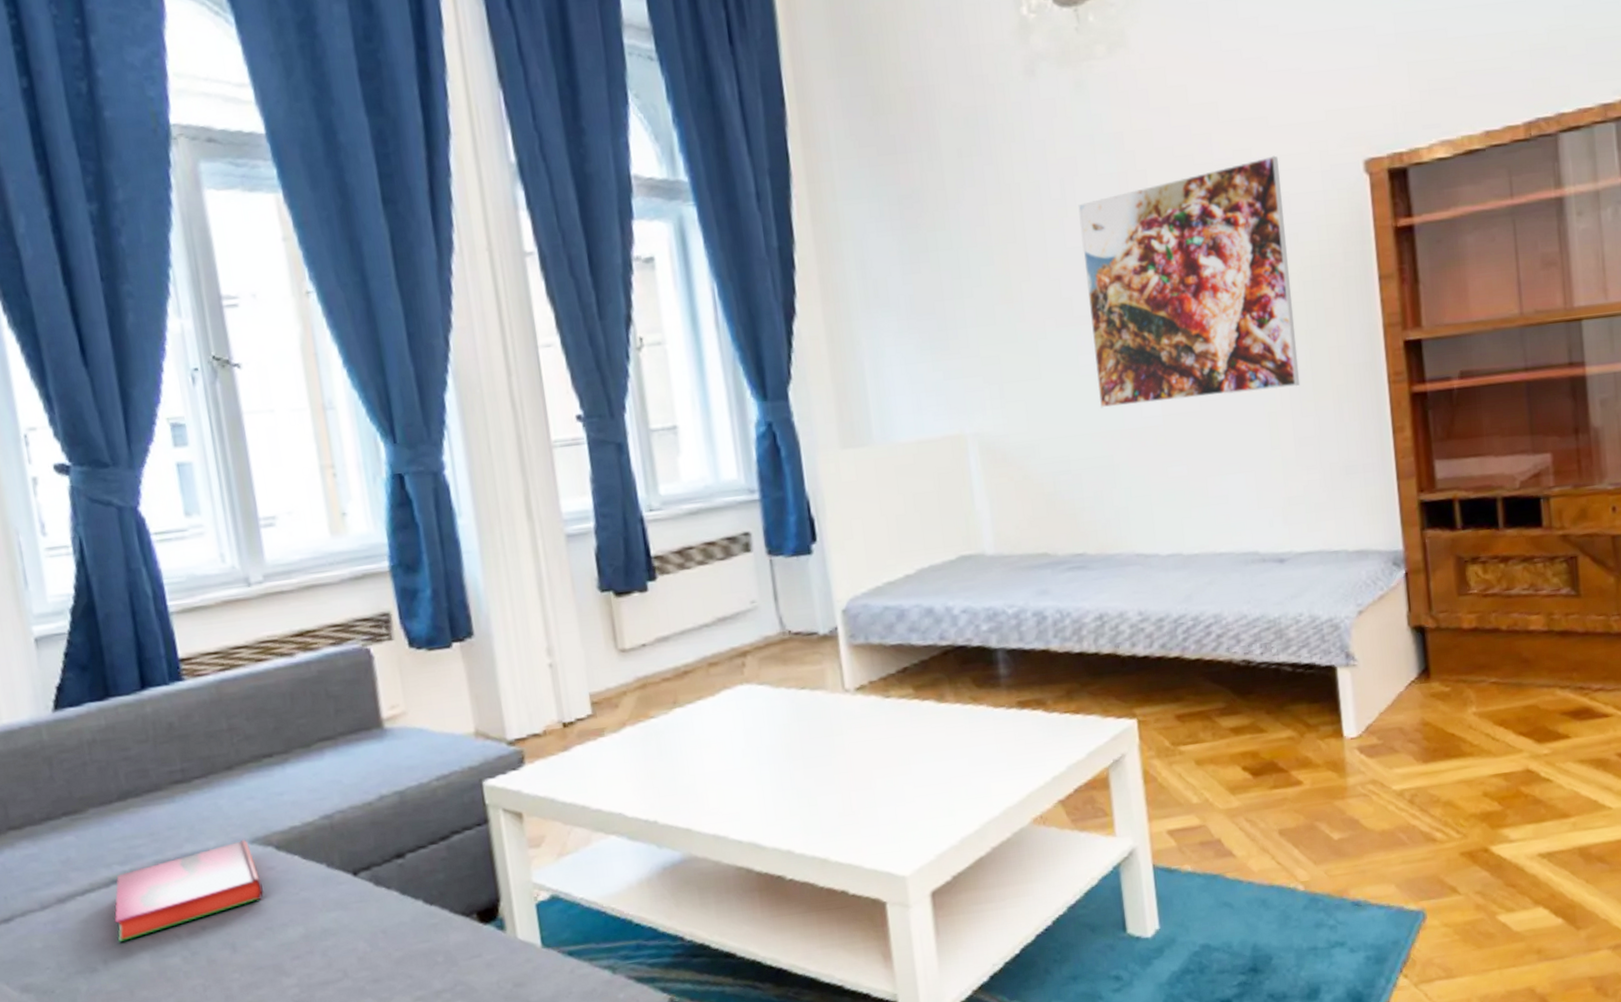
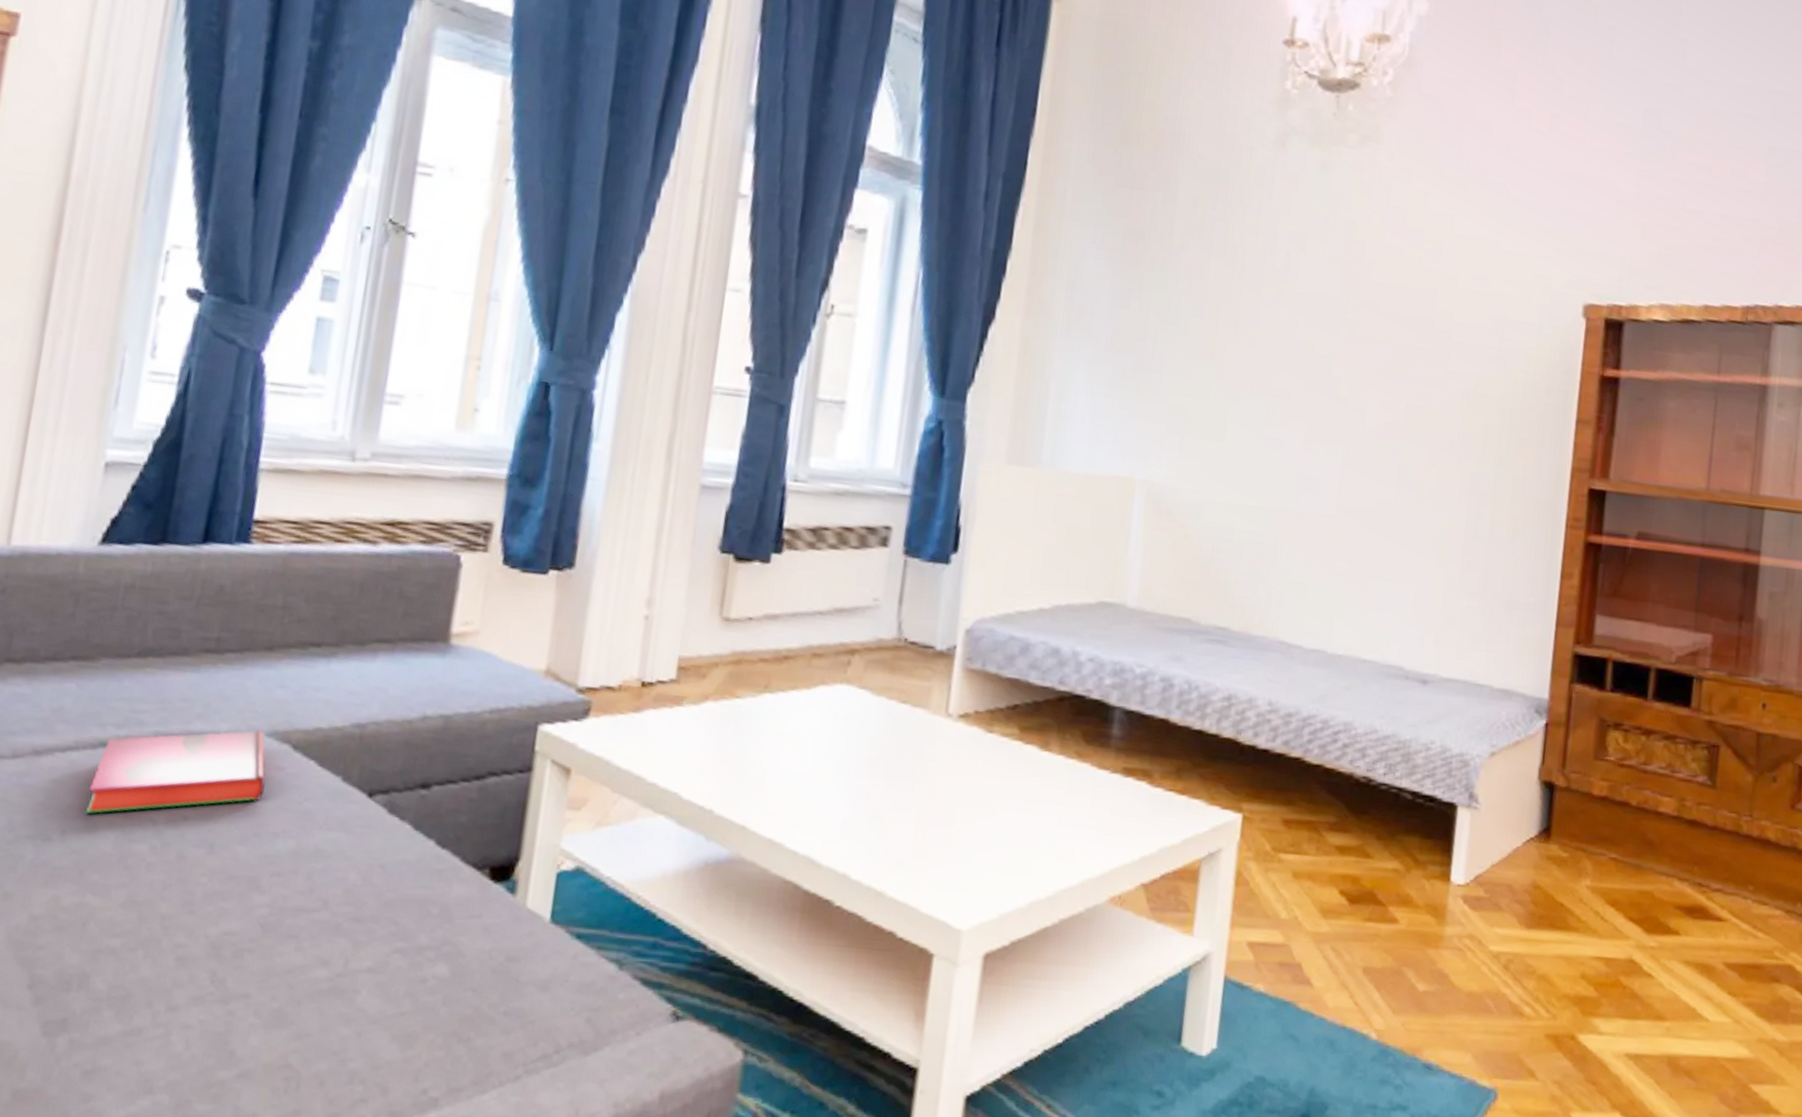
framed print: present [1078,155,1300,408] -> none [1276,278,1502,509]

